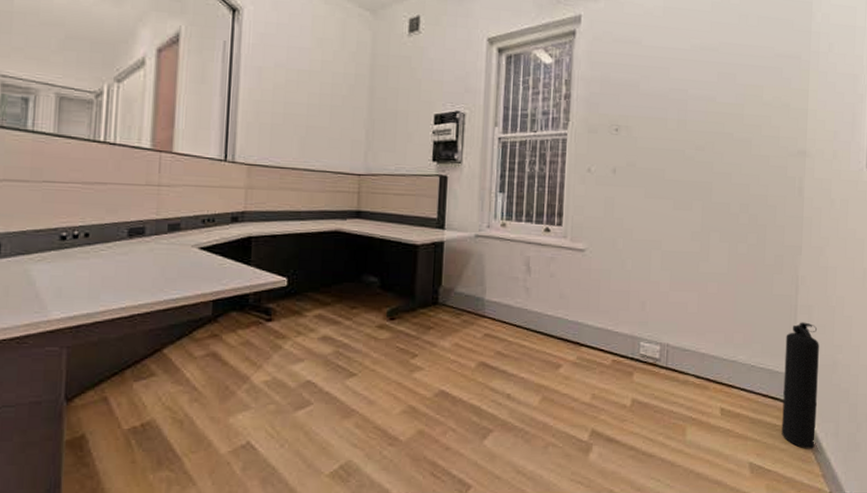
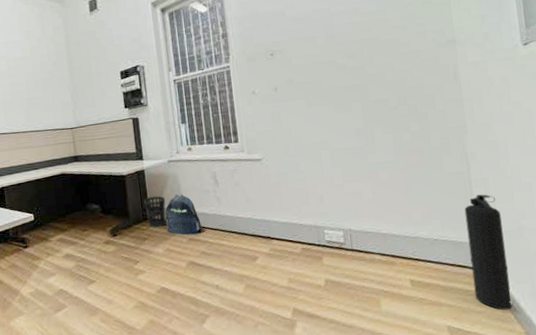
wastebasket: none [437,276,464,315] -> present [144,195,166,228]
backpack: none [459,277,503,329] -> present [165,194,203,235]

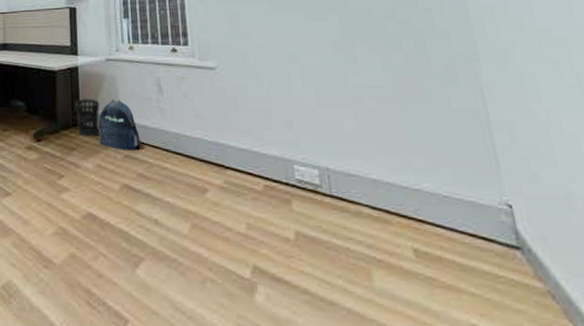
fire extinguisher: present [464,194,513,310] -> none [483,142,570,314]

